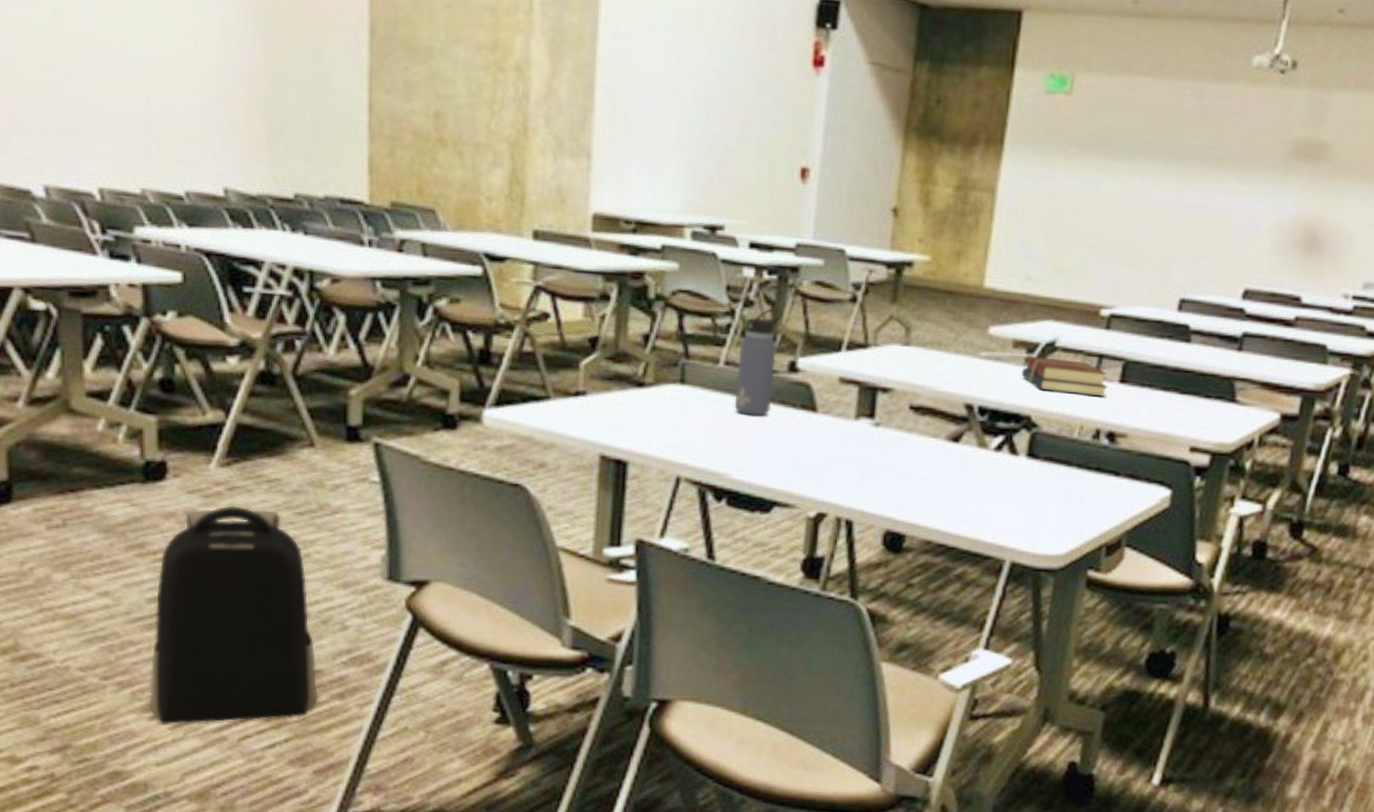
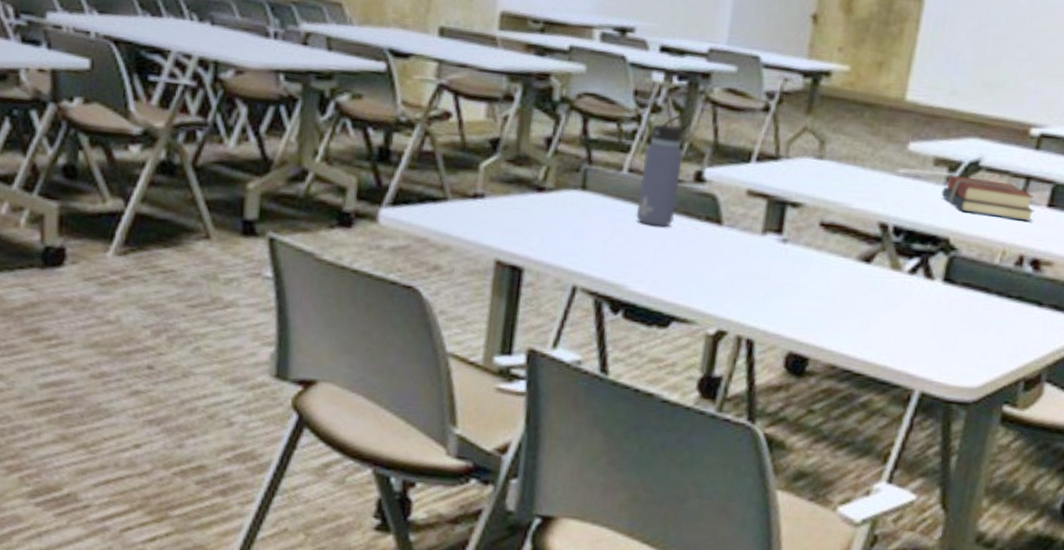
backpack: present [148,505,319,724] -> none [35,294,201,512]

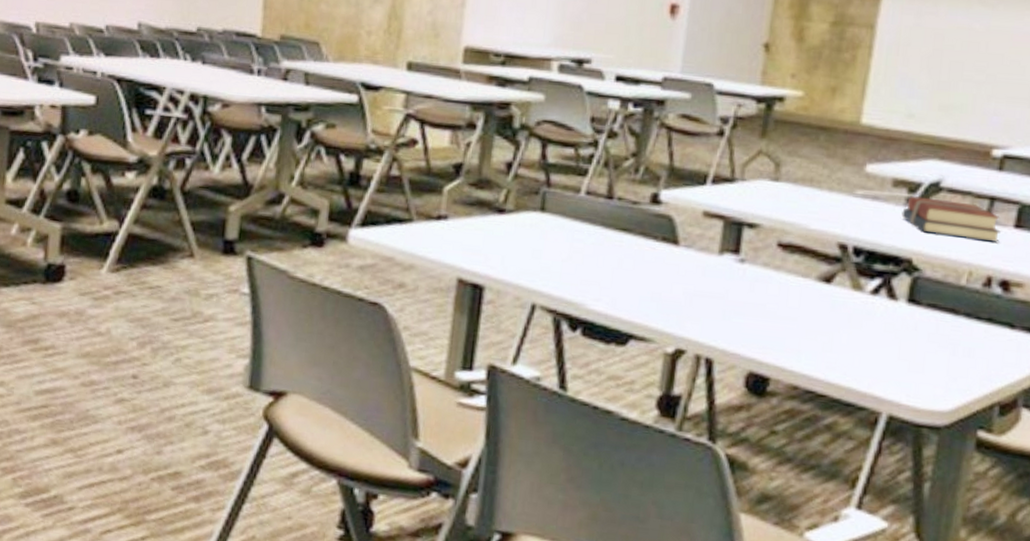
water bottle: present [636,113,691,226] -> none [593,138,646,247]

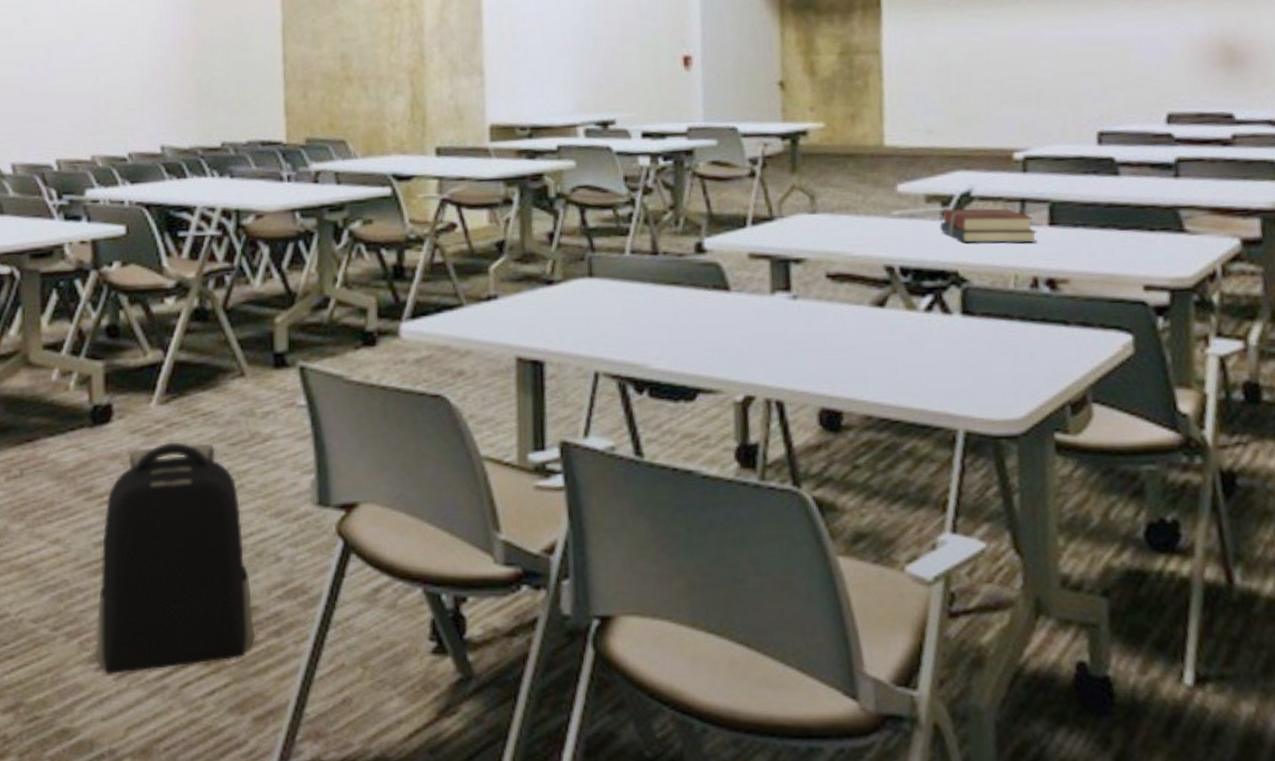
backpack: none [25,308,177,516] -> present [94,442,256,674]

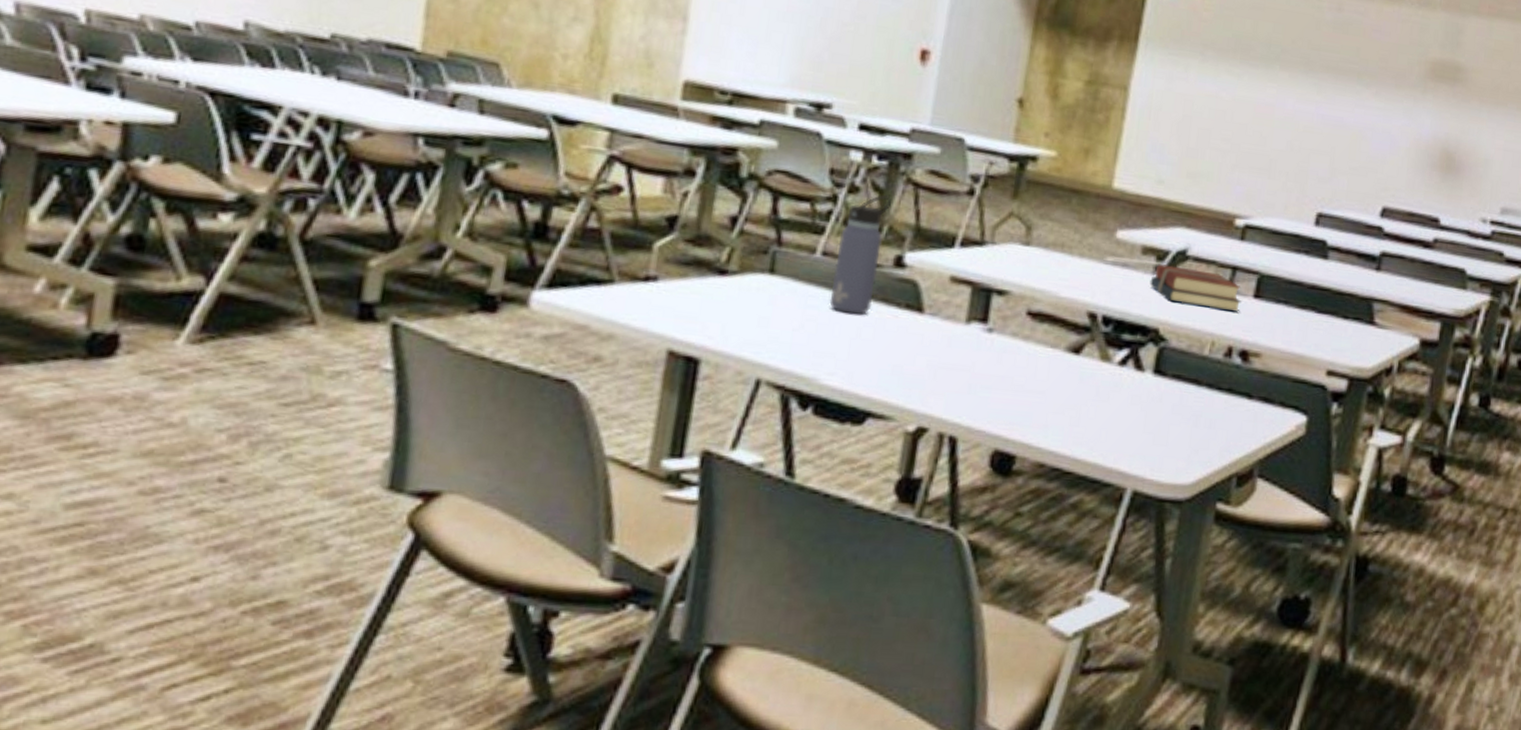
backpack: present [94,442,256,674] -> none [42,391,284,668]
water bottle: none [643,190,682,301] -> present [829,194,891,314]

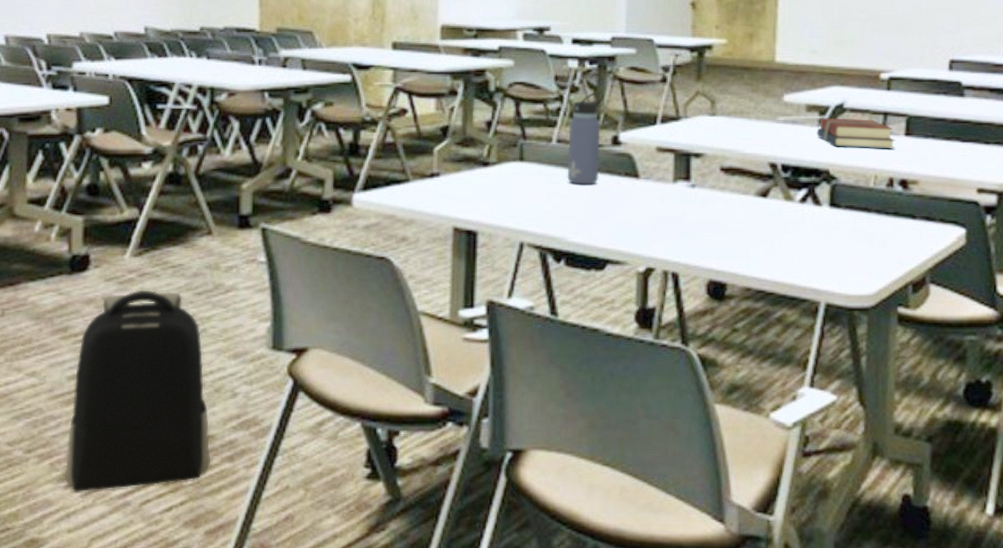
backpack: none [42,391,284,668] -> present [64,290,211,491]

